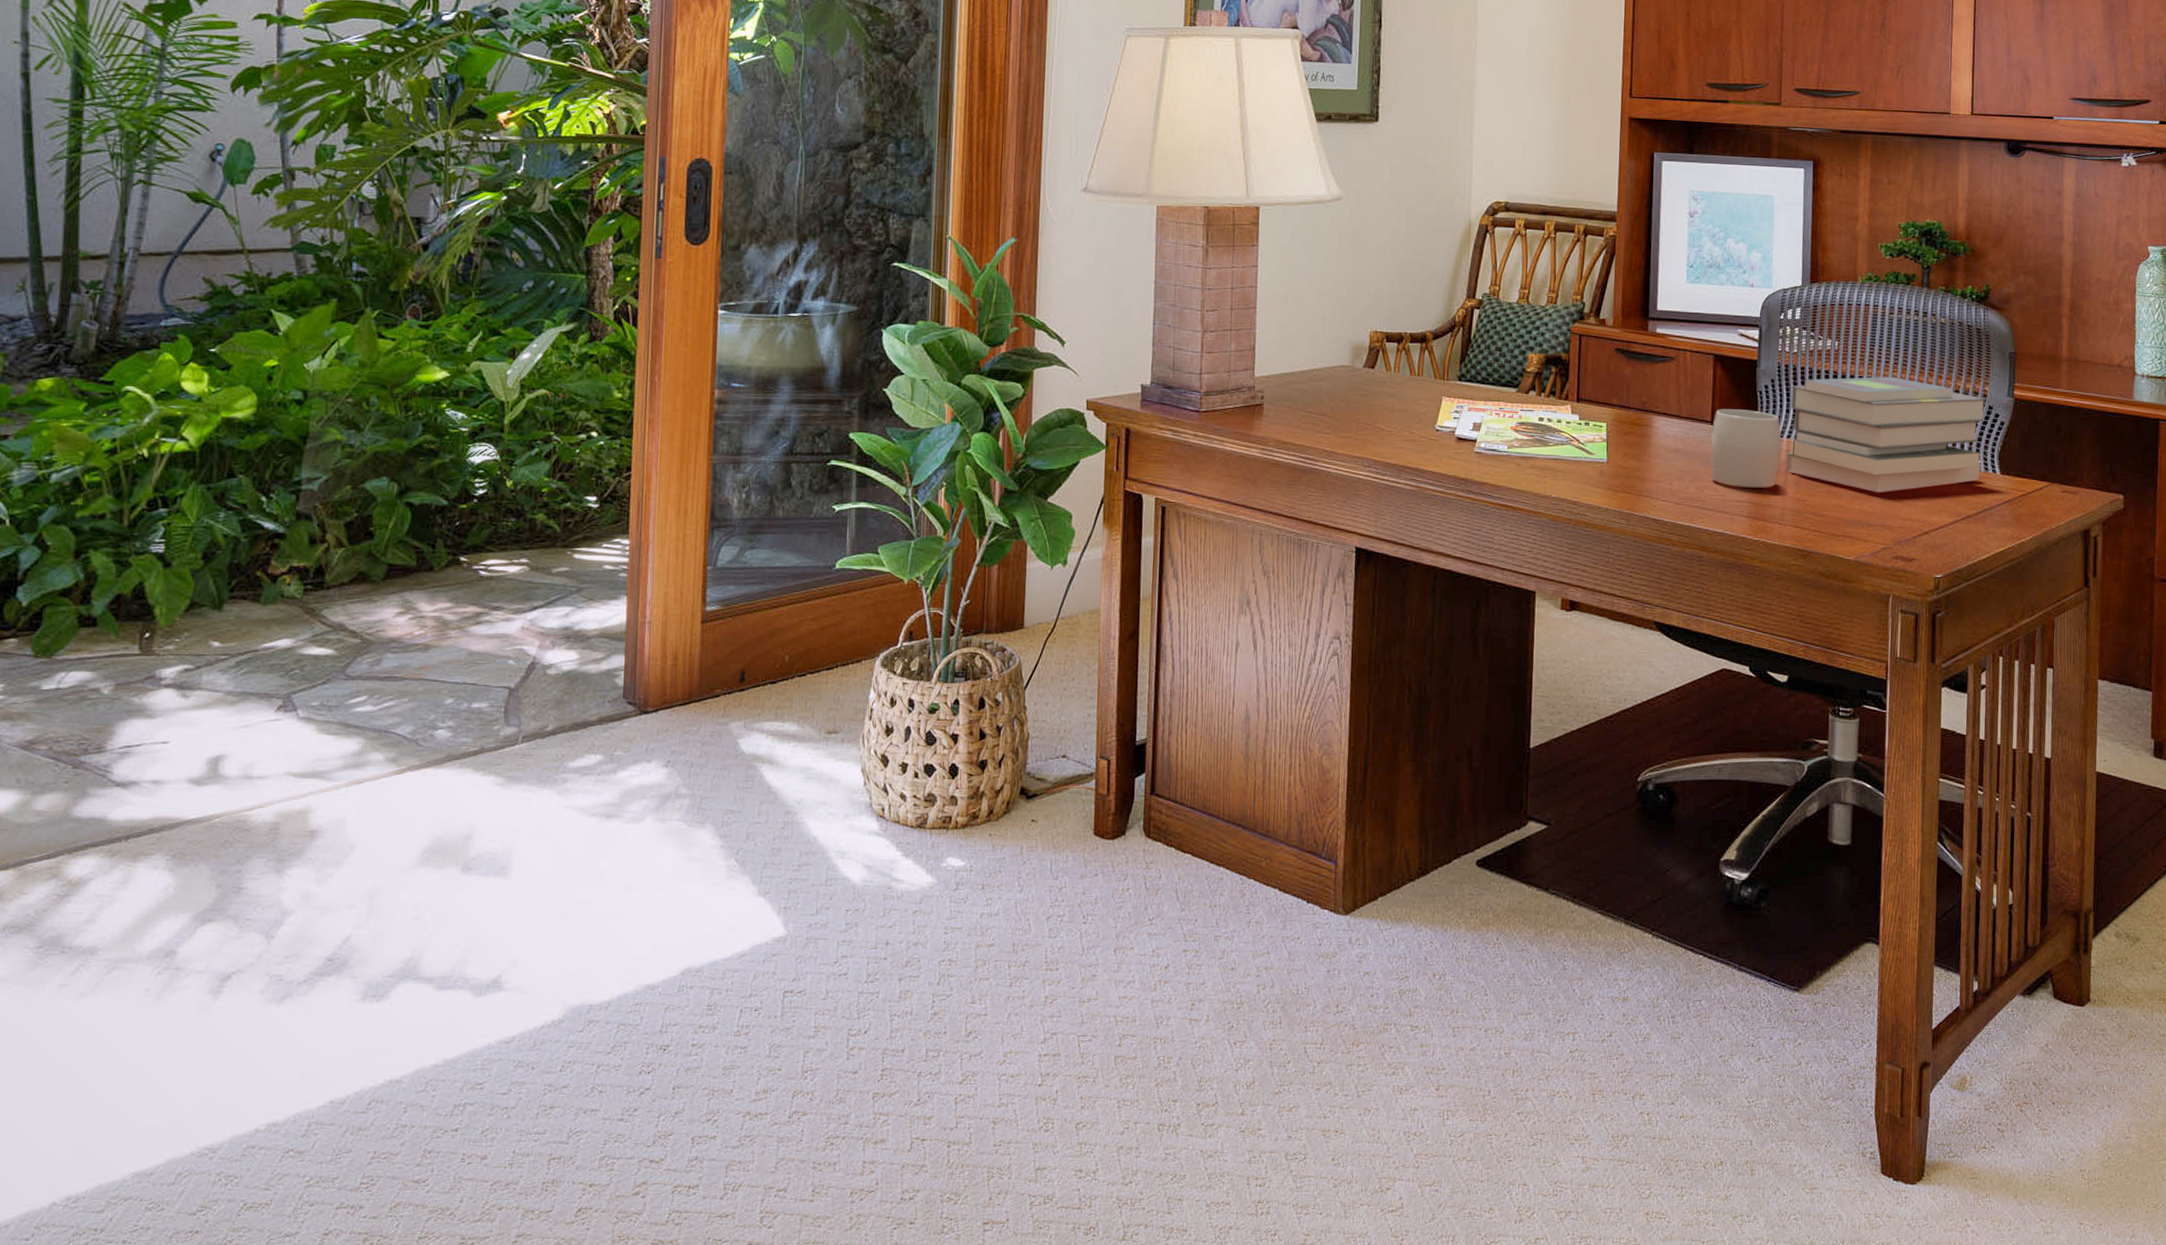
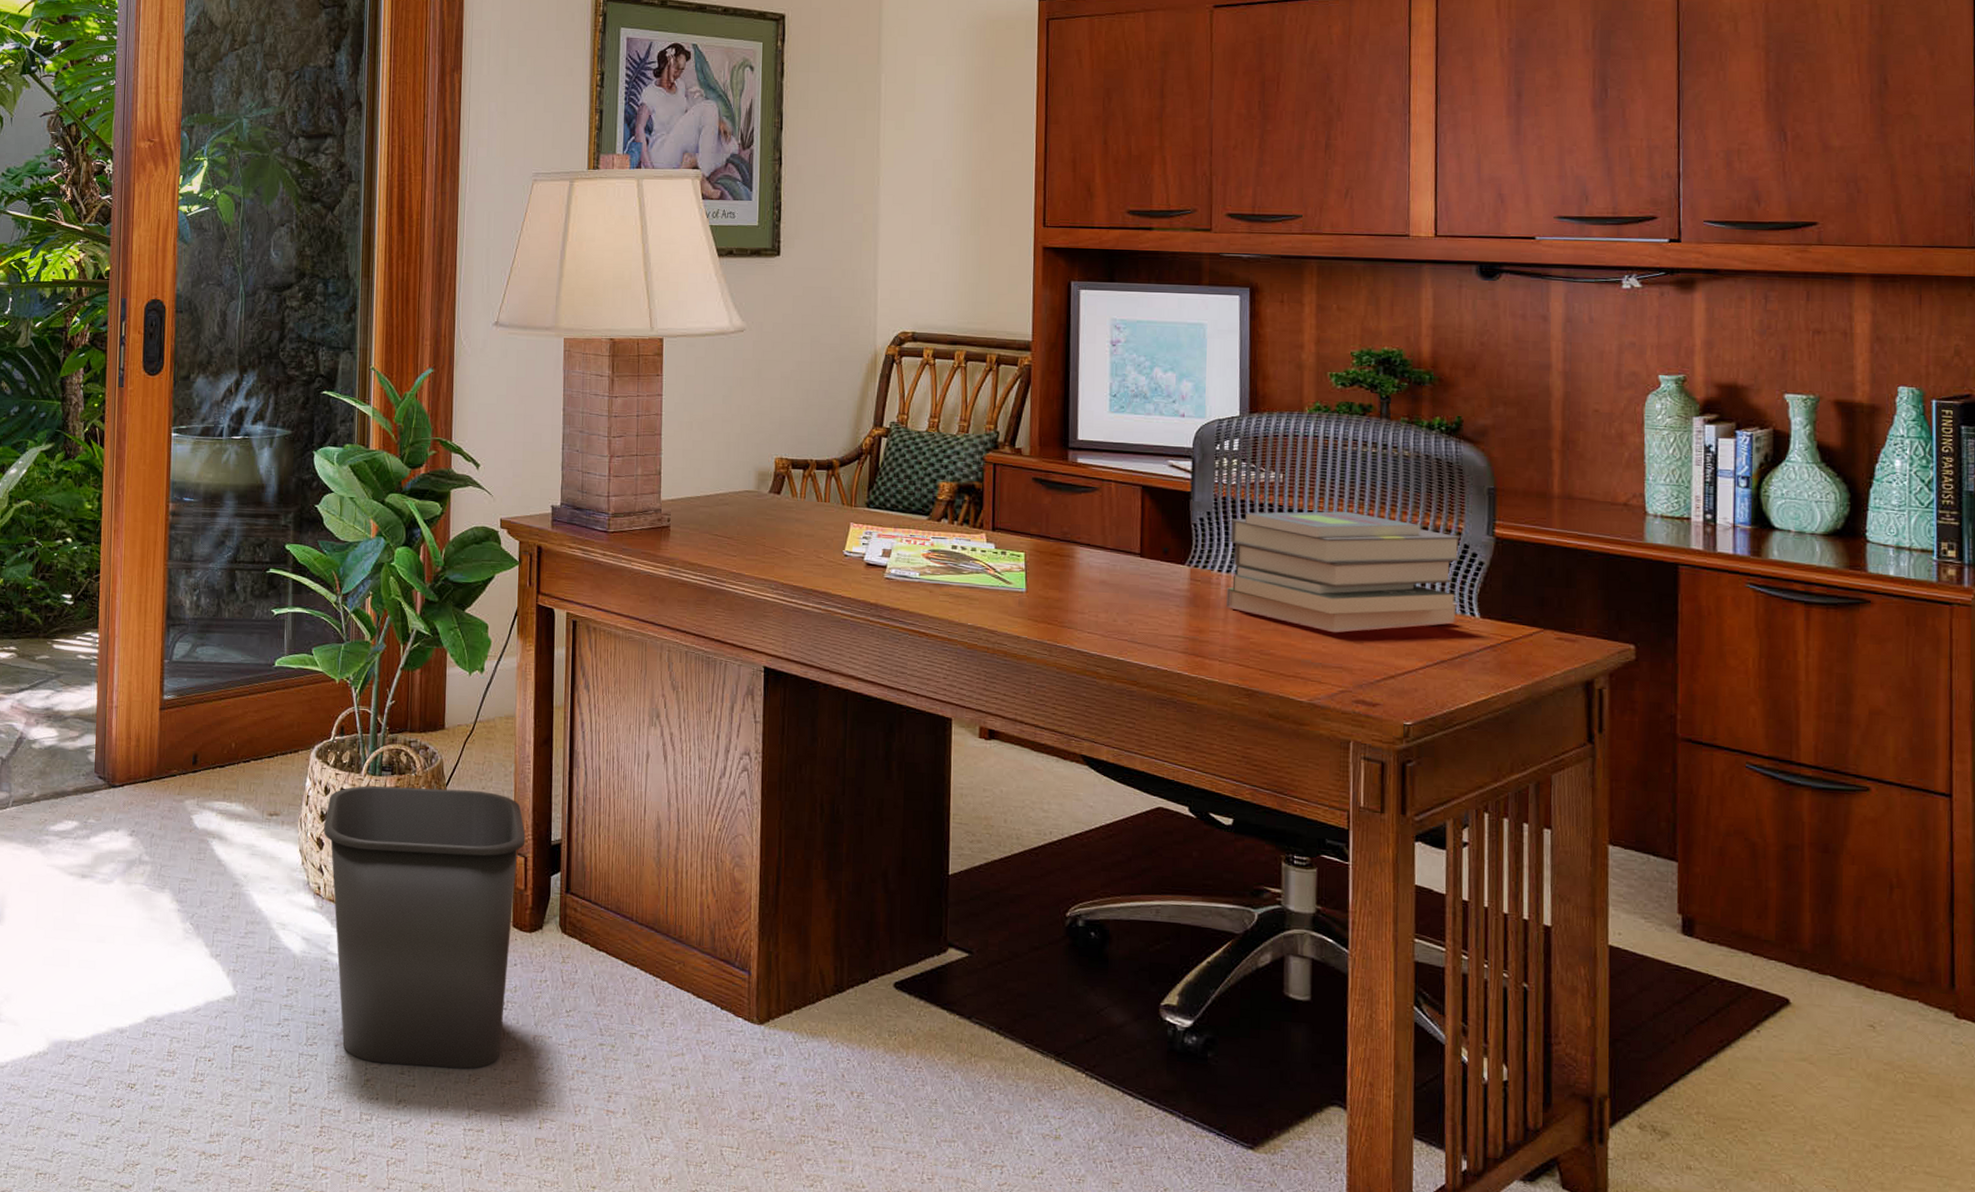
waste bin: none [889,693,1109,994] -> present [324,785,526,1069]
mug: present [1710,409,1781,489] -> none [1139,541,1220,624]

